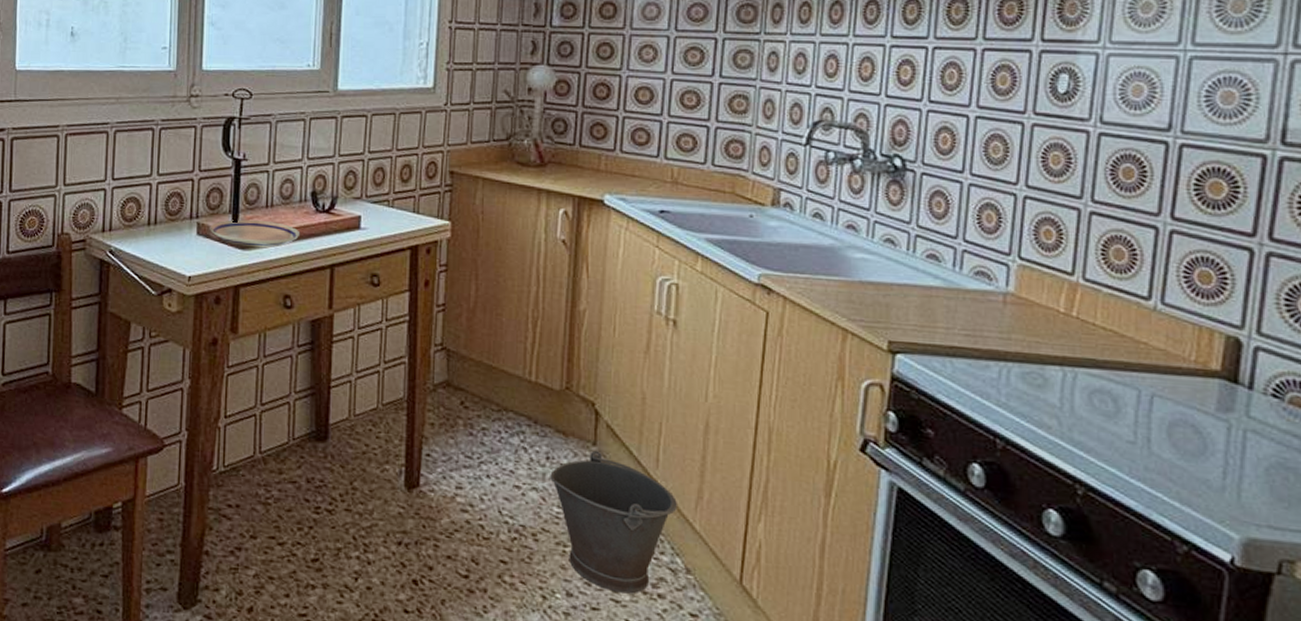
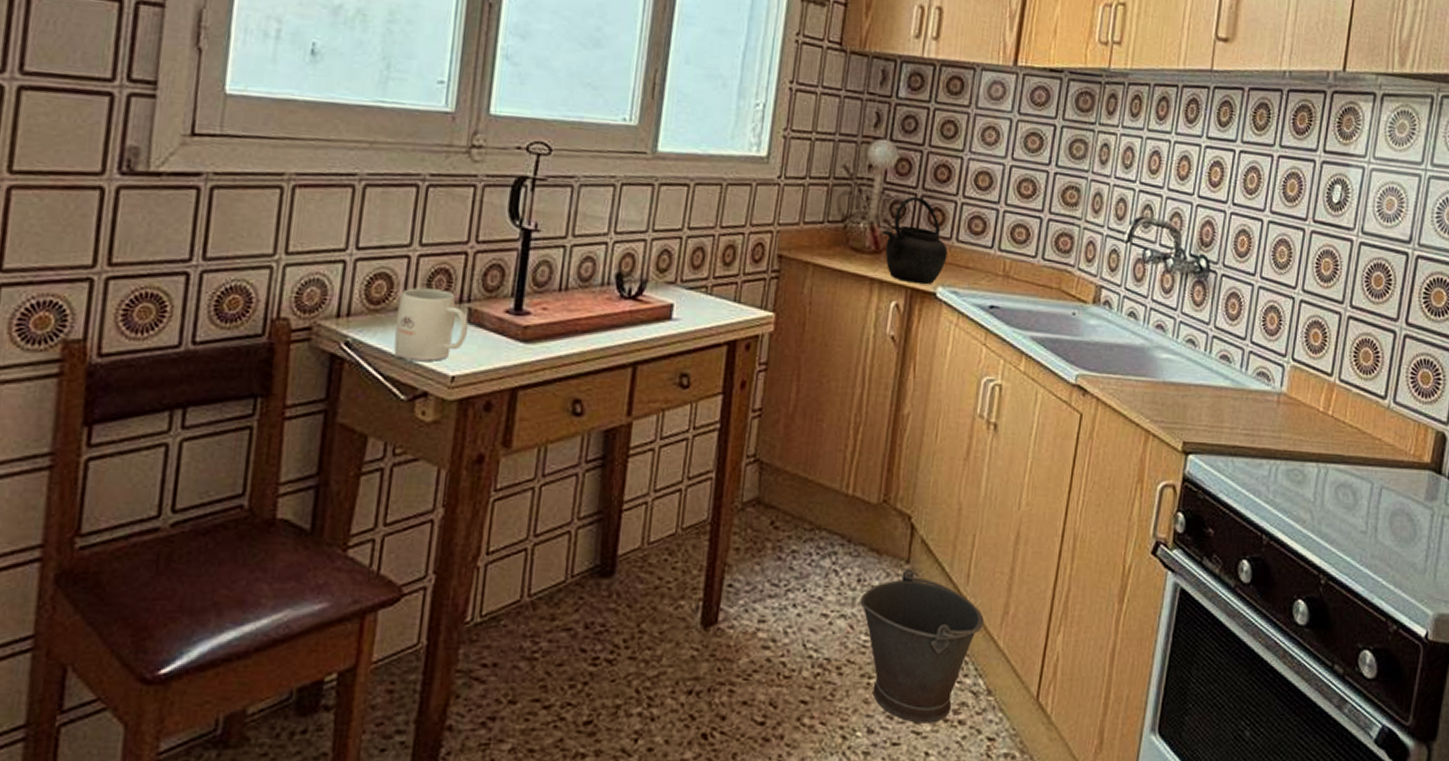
mug: none [144,208,198,265] -> present [393,287,468,361]
plate: present [210,219,301,249] -> none [484,305,600,342]
kettle: none [546,114,612,193] -> present [882,196,948,285]

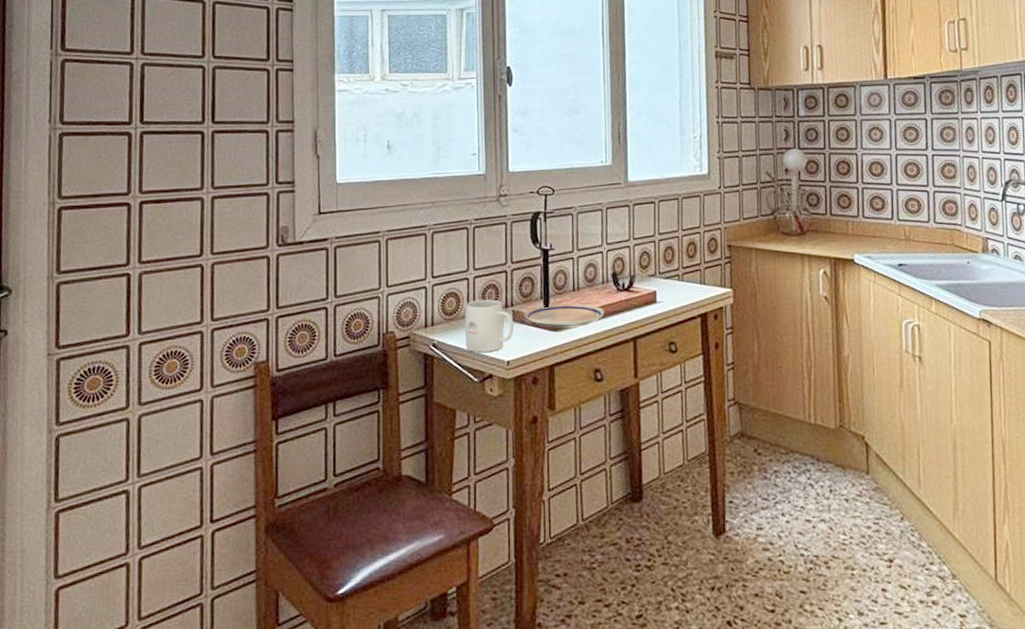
plate: none [484,305,600,342] -> present [524,303,605,329]
bucket: present [860,569,985,723] -> none [834,479,940,605]
kettle: present [882,196,948,285] -> none [804,188,858,254]

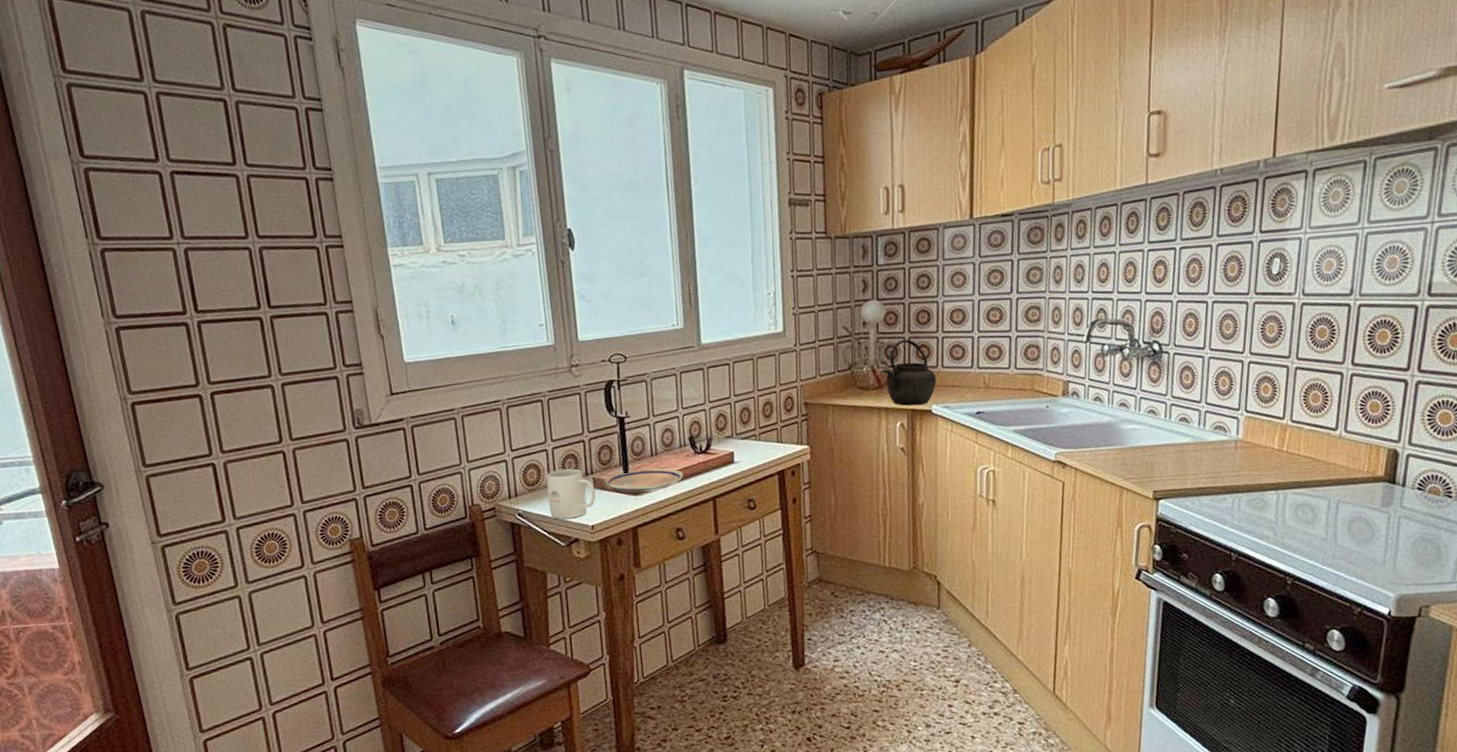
kettle: none [804,188,858,254] -> present [881,339,937,406]

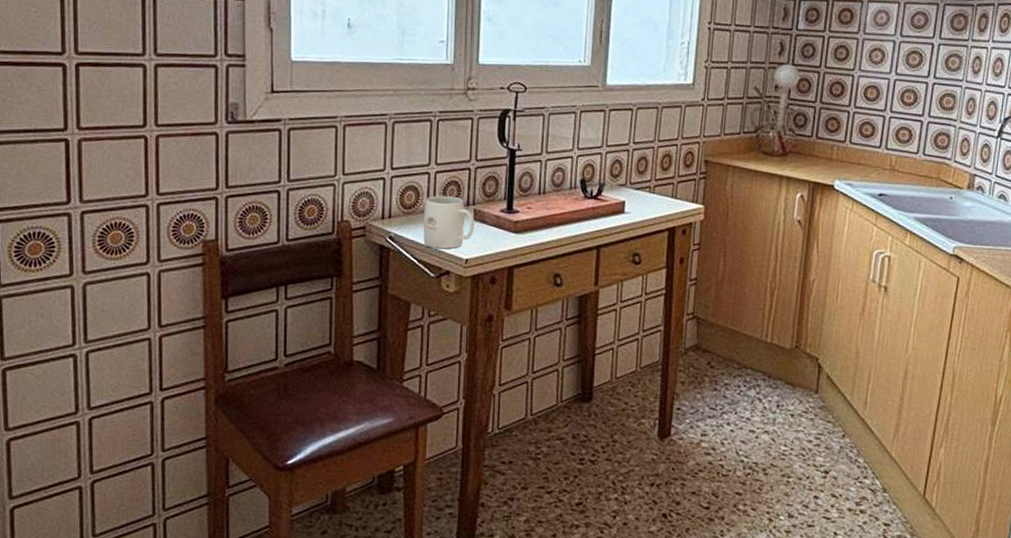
plate: present [604,467,684,494] -> none [486,205,570,232]
kettle: present [881,339,937,406] -> none [788,109,843,179]

